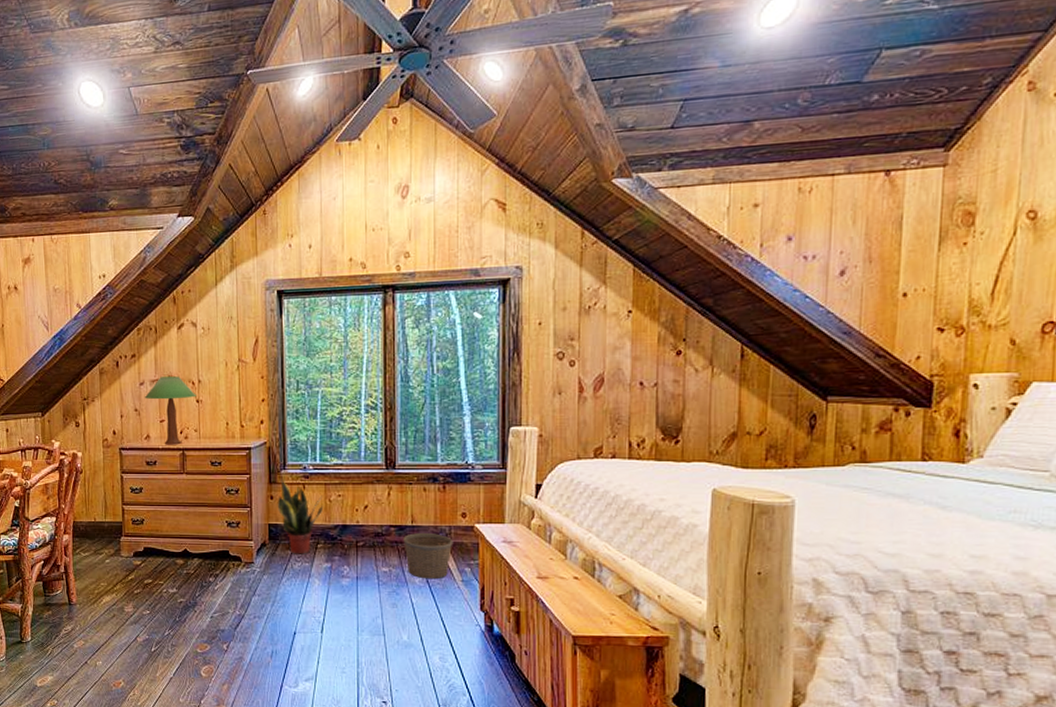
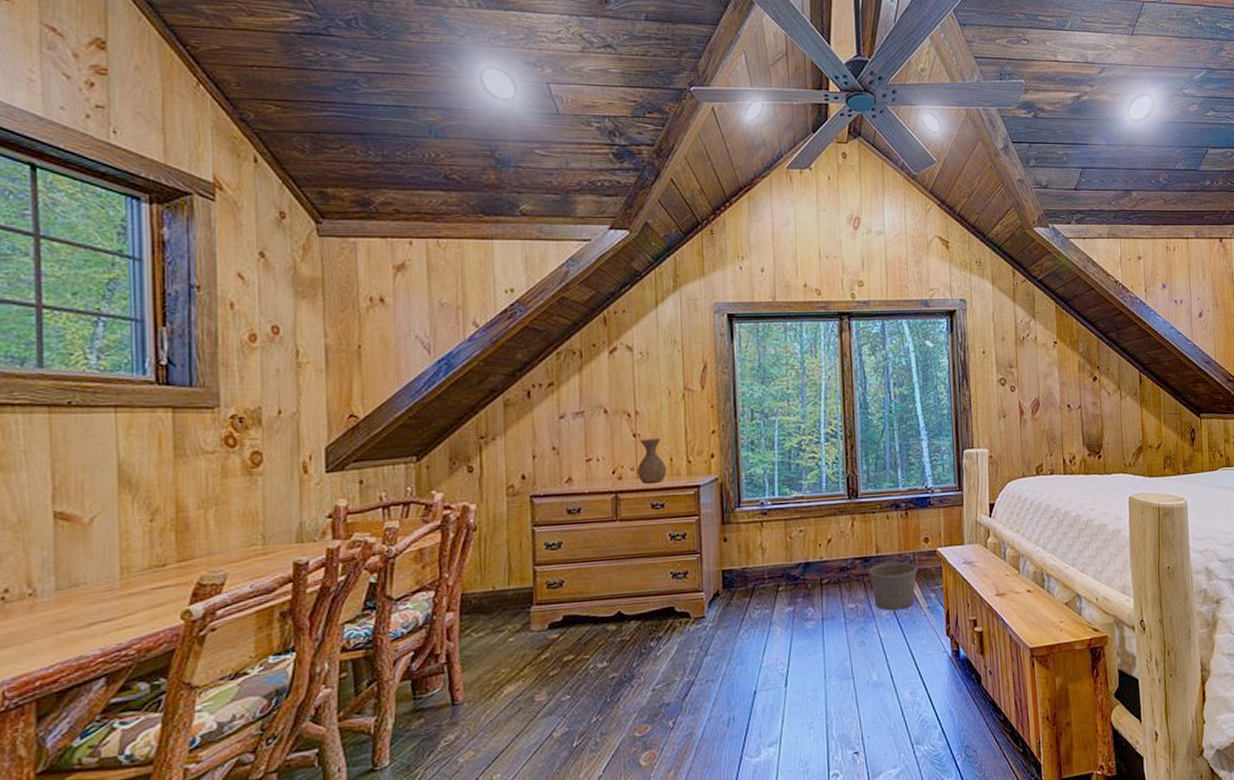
table lamp: present [144,375,197,445] -> none [565,406,633,488]
vase: none [199,405,223,445] -> present [636,439,666,485]
potted plant: present [277,480,324,554] -> none [731,519,784,601]

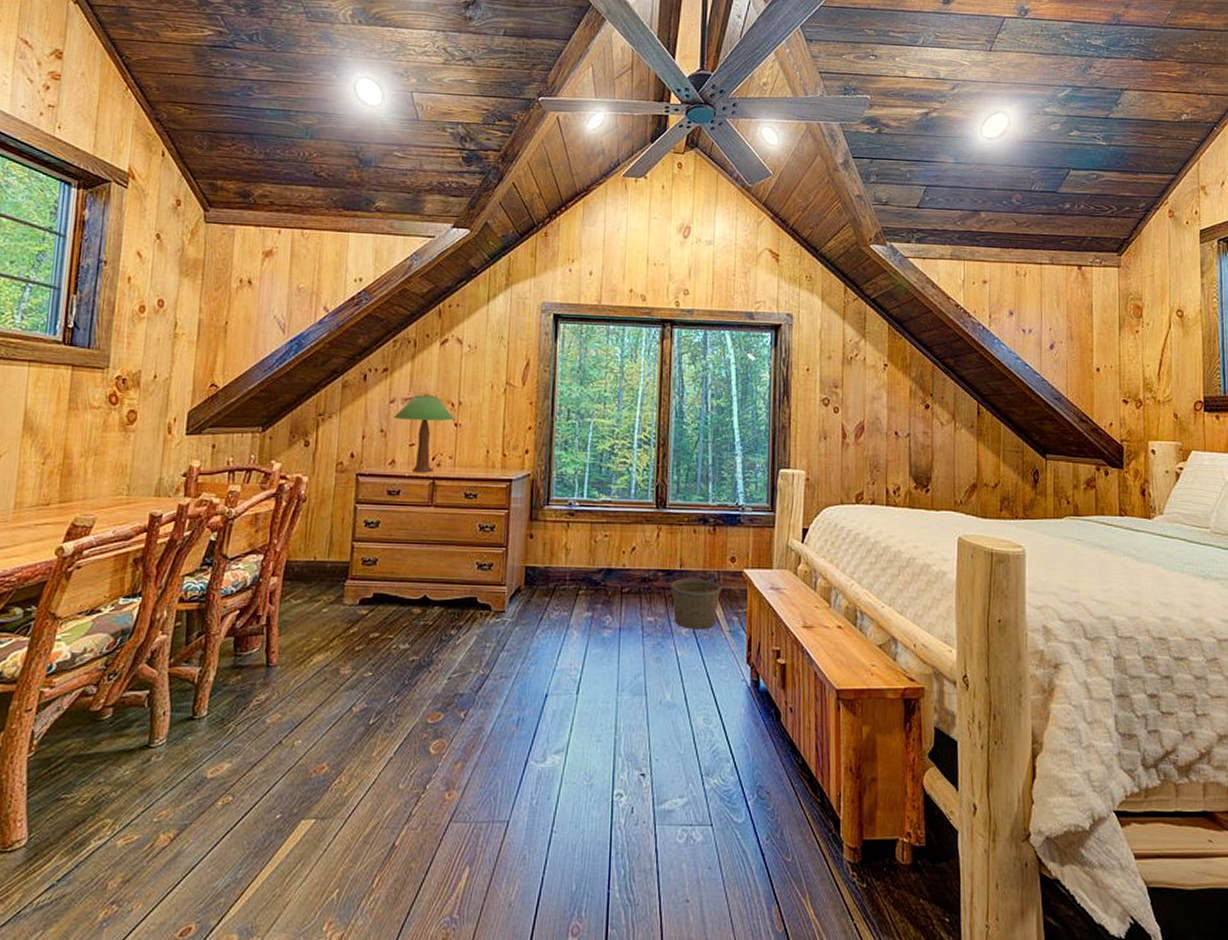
table lamp: none [565,406,633,488] -> present [393,394,455,473]
vase: present [636,439,666,485] -> none [454,430,482,474]

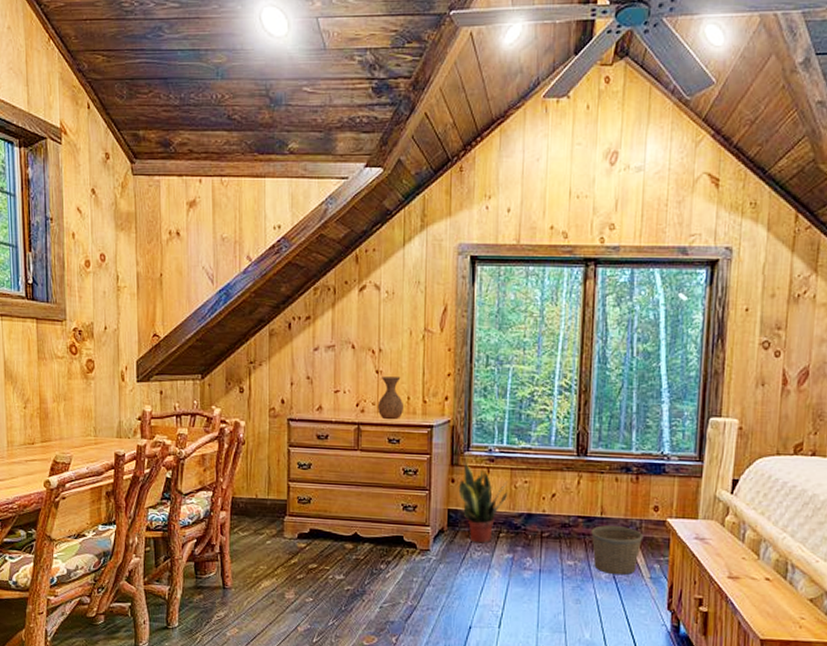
table lamp: present [393,394,455,473] -> none [318,342,376,419]
vase: none [454,430,482,474] -> present [377,376,403,420]
potted plant: none [536,517,588,602] -> present [458,462,508,544]

